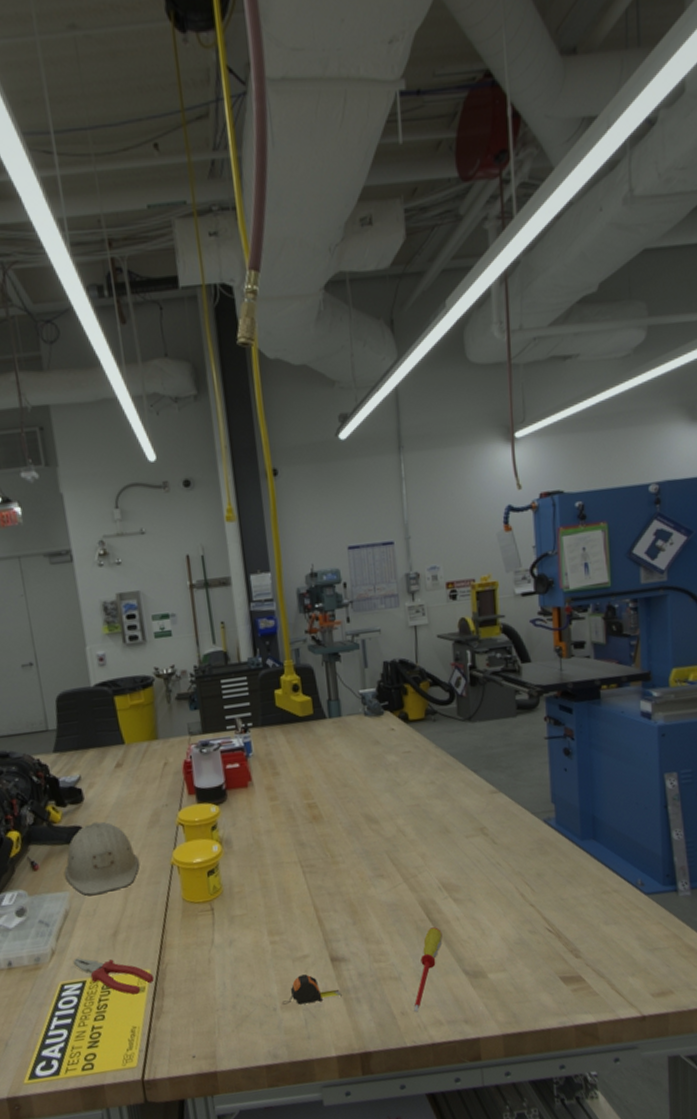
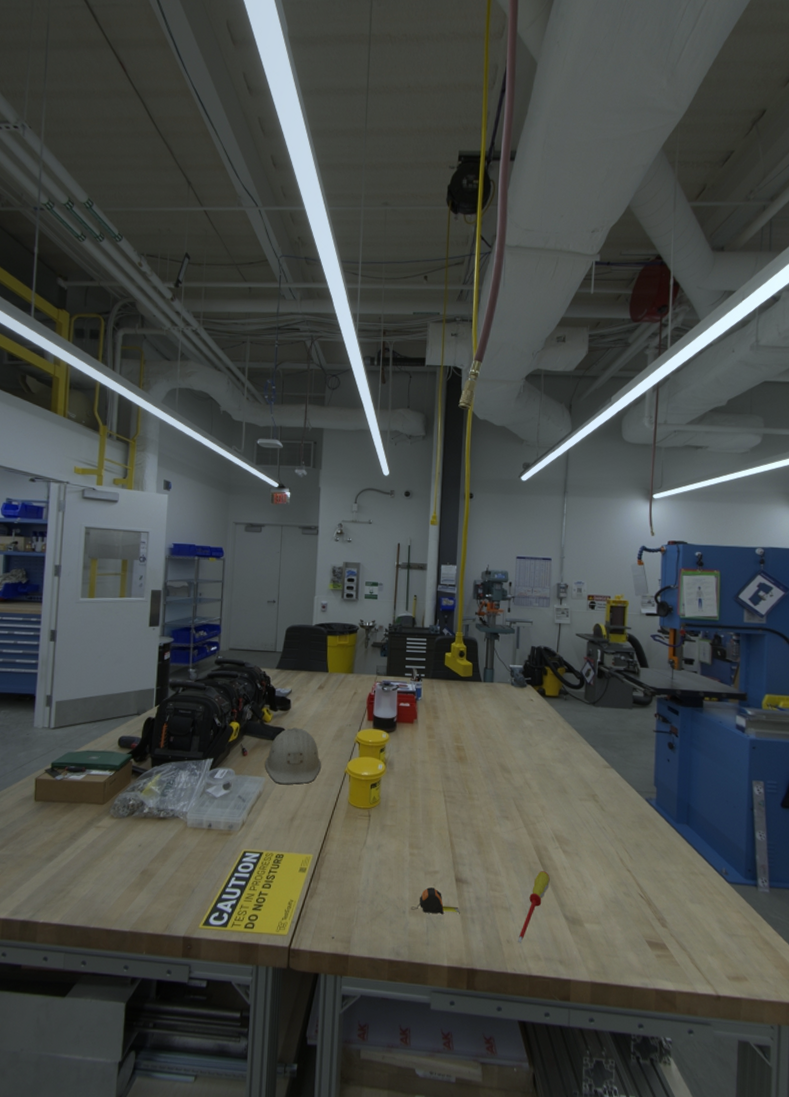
pliers: present [72,958,155,995] -> none [256,832,315,873]

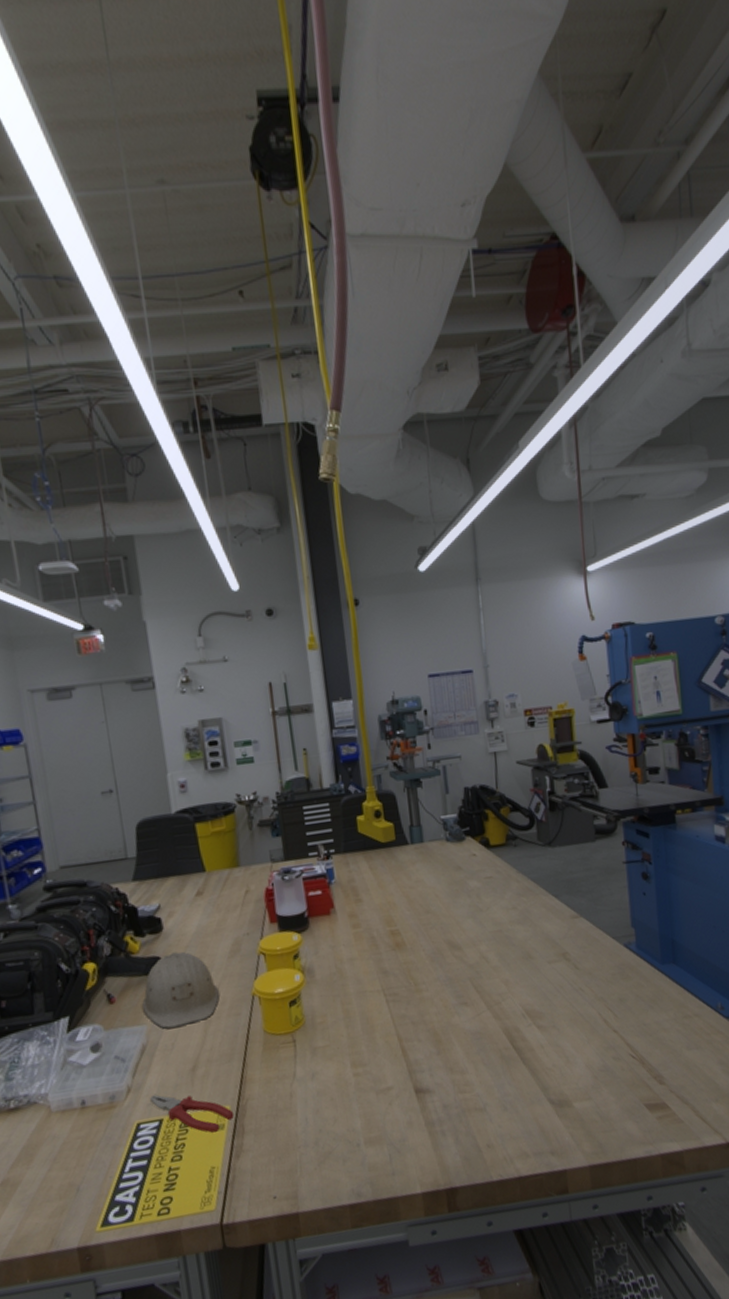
pliers: none [256,832,315,873] -> present [149,1094,235,1133]
tape measure: present [411,887,460,915] -> none [366,1107,427,1140]
screwdriver: present [518,871,550,943] -> none [500,1055,527,1145]

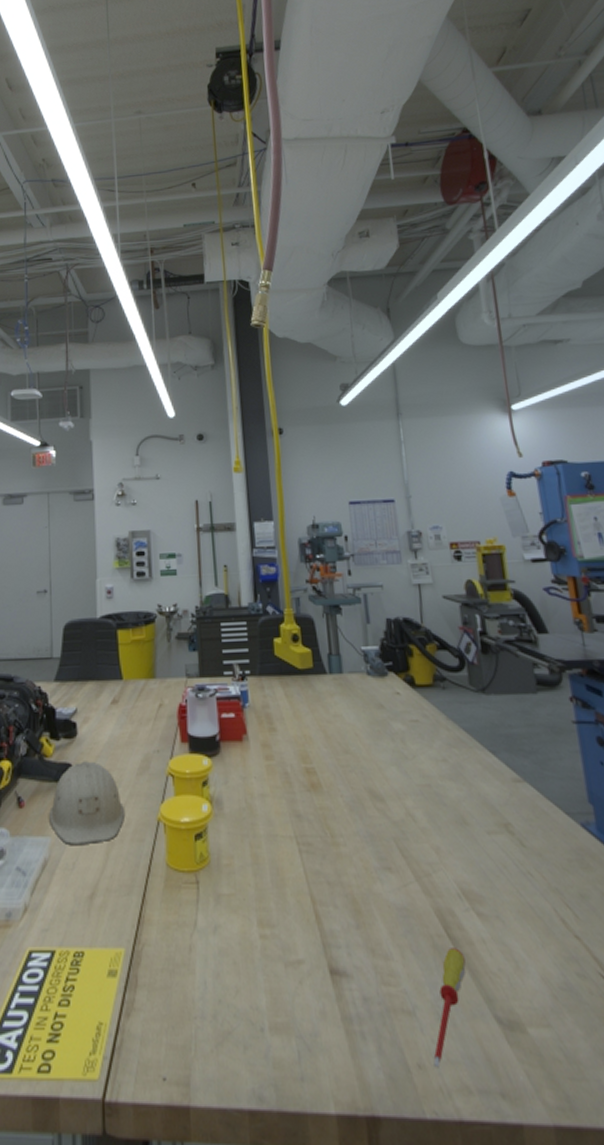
pliers: present [149,1094,235,1133] -> none [44,920,129,978]
screwdriver: none [500,1055,527,1145] -> present [433,948,466,1068]

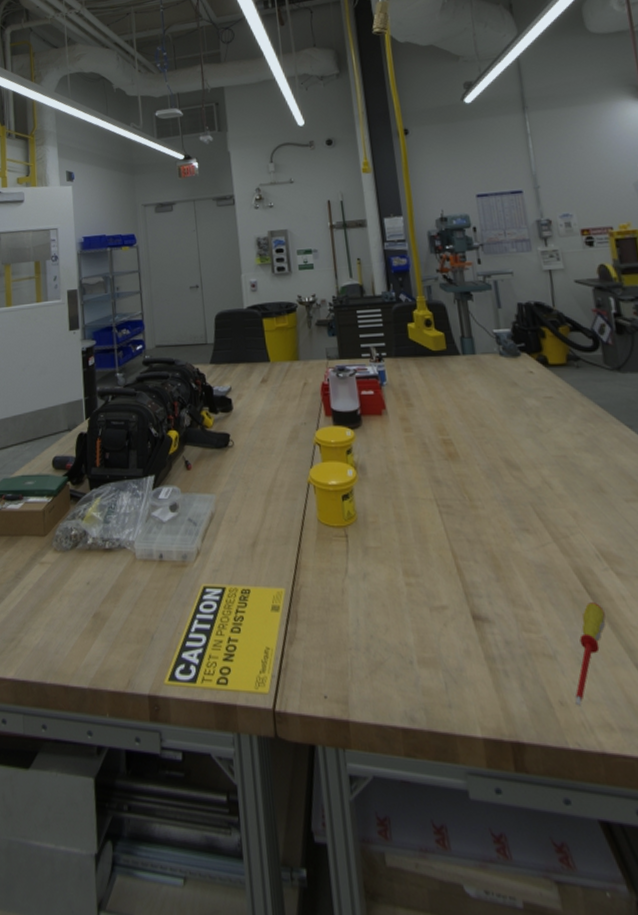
hard hat: present [48,761,126,846] -> none [212,431,279,502]

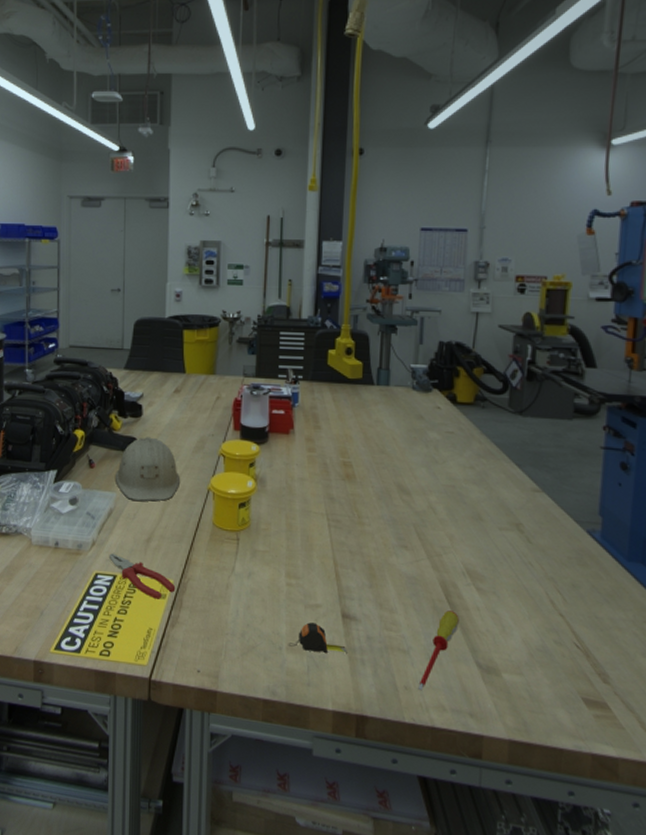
hard hat: none [212,431,279,502] -> present [114,437,181,502]
pliers: none [214,563,289,612] -> present [108,553,176,599]
tape measure: none [420,628,486,666] -> present [289,622,347,654]

